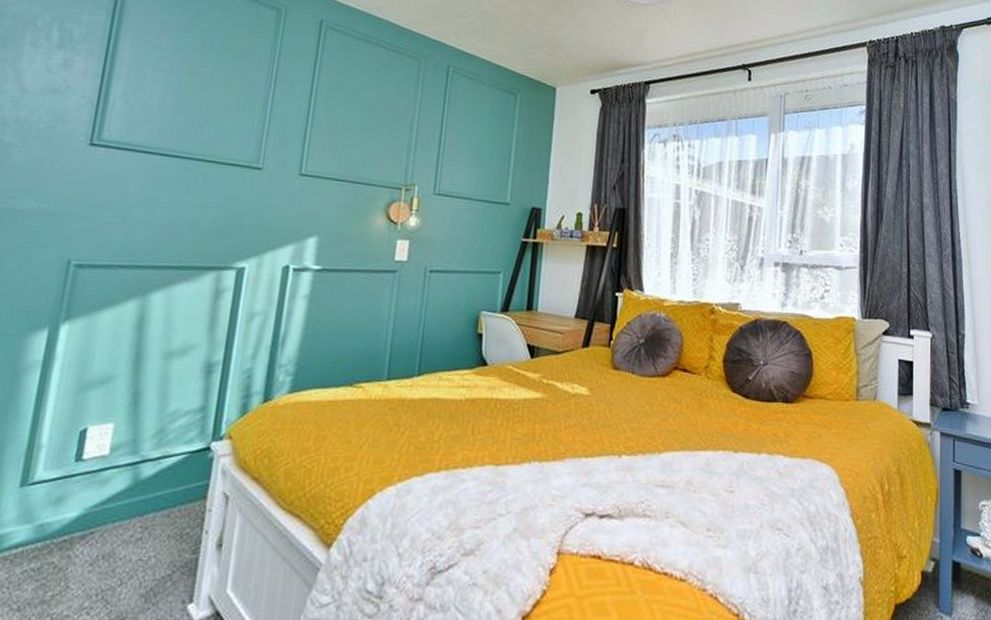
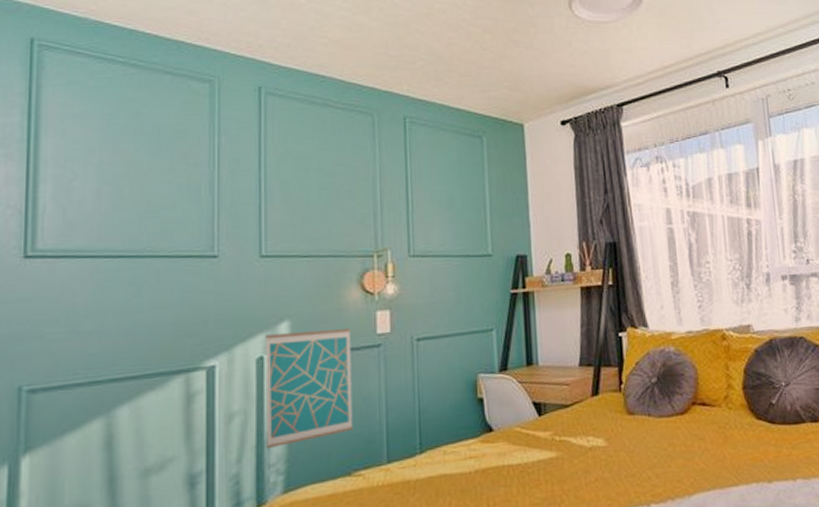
wall art: none [280,246,371,351] -> present [265,329,353,449]

